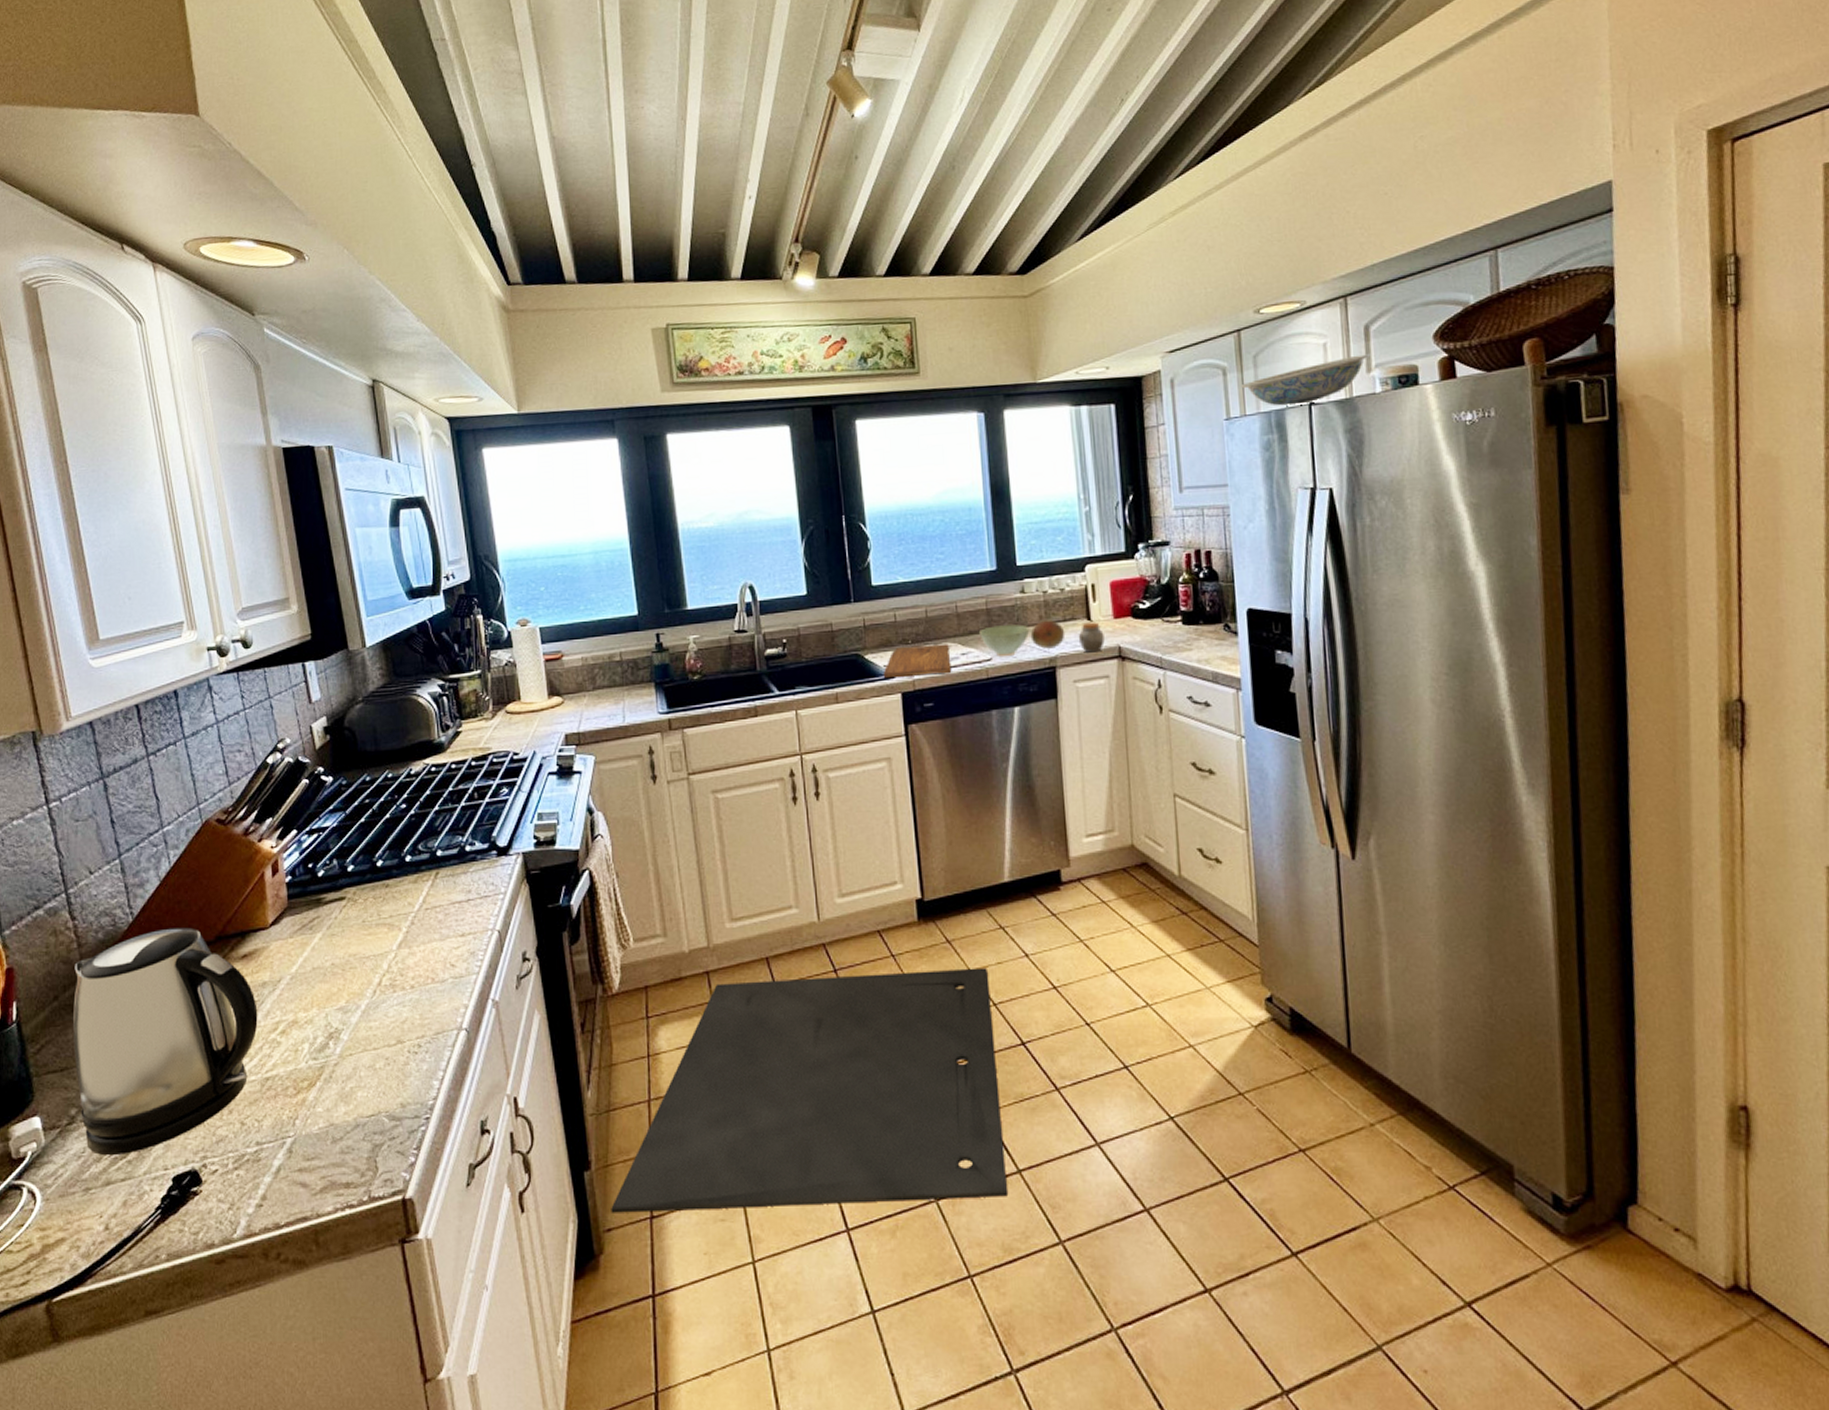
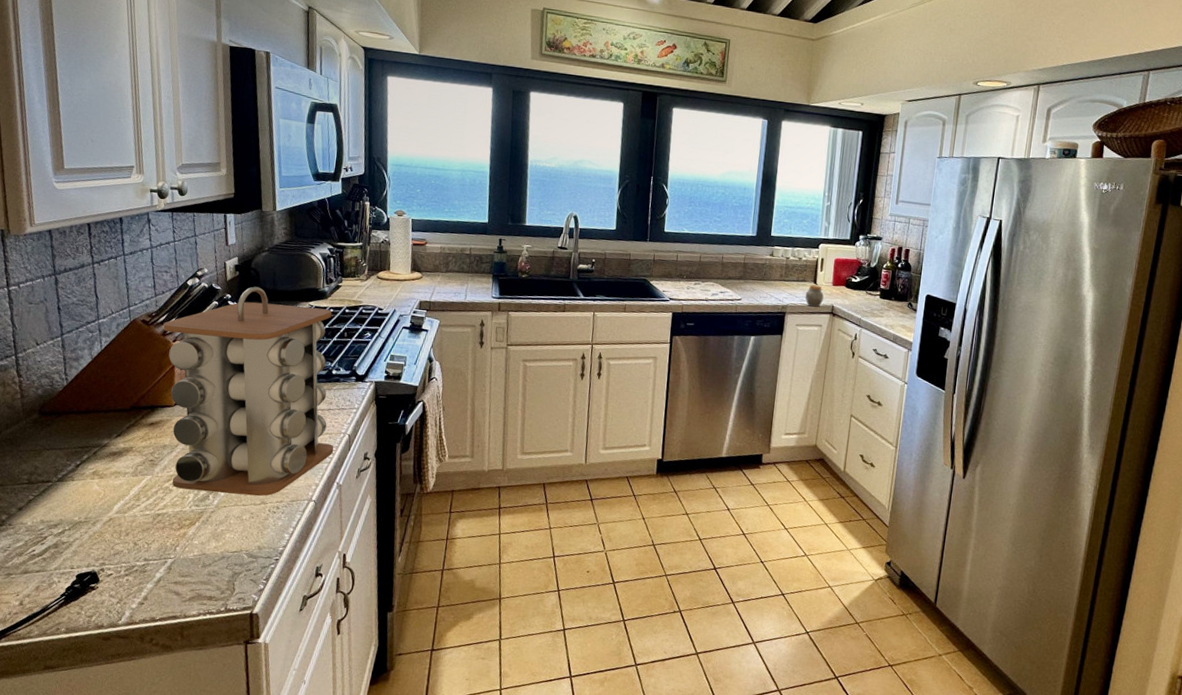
kettle: present [73,927,258,1156] -> none [9,394,158,554]
spice rack: none [244,751,482,1038] -> present [163,286,334,496]
door mat: present [611,968,1007,1213] -> none [403,496,699,669]
cutting board: present [883,644,952,679] -> none [661,279,712,304]
bowl: present [978,624,1030,657] -> none [735,276,772,300]
fruit: present [1030,620,1066,649] -> none [771,278,797,299]
ceramic bowl: present [1241,353,1371,406] -> none [953,128,1048,157]

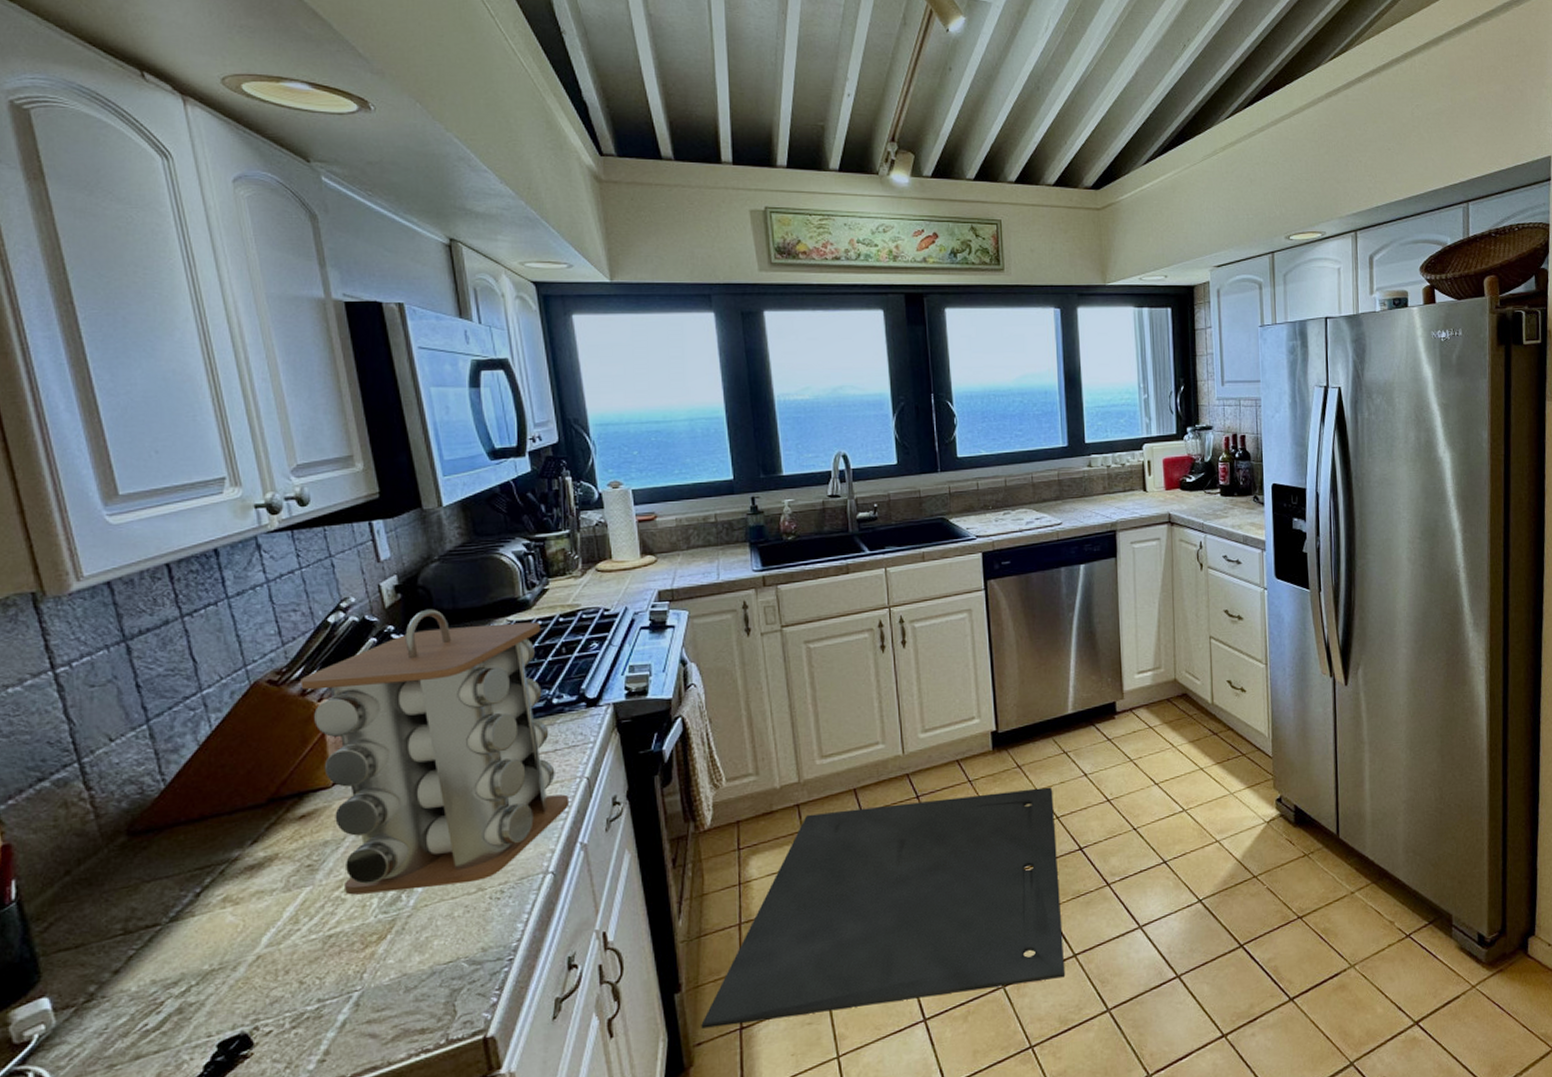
door mat: none [403,496,699,669] -> present [701,787,1064,1029]
jar: present [805,285,824,307] -> none [1135,492,1157,519]

